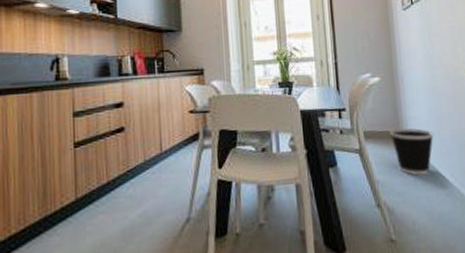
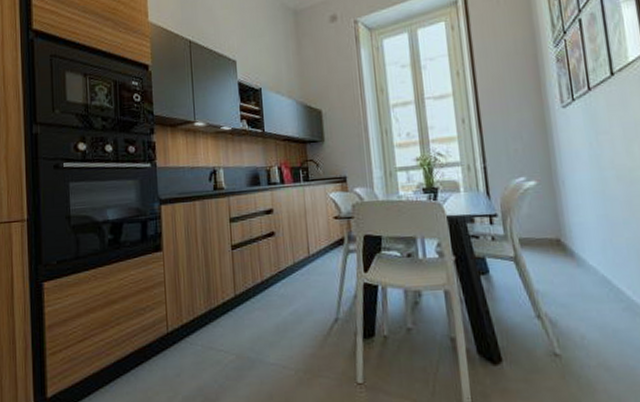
wastebasket: present [390,128,434,176] -> none [550,235,605,287]

